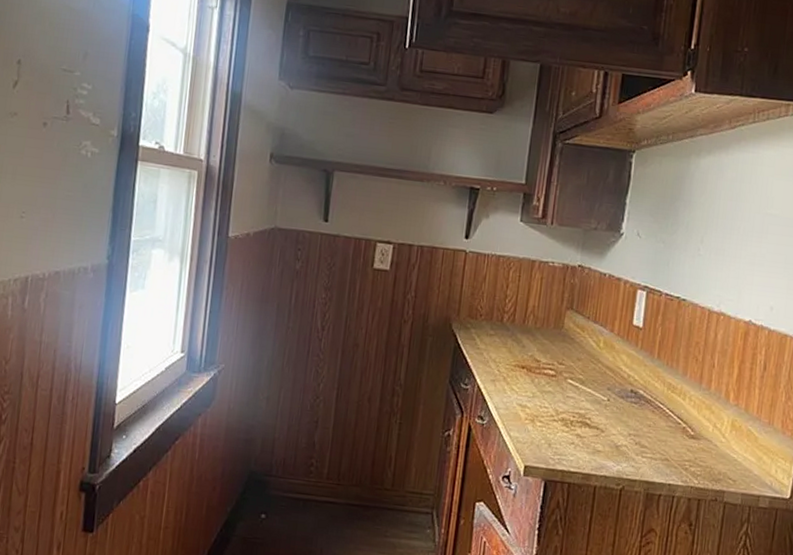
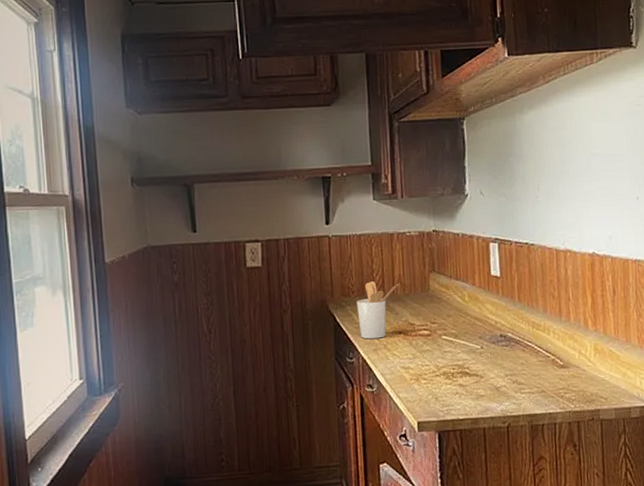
utensil holder: none [480,307,532,370] -> present [357,281,399,339]

